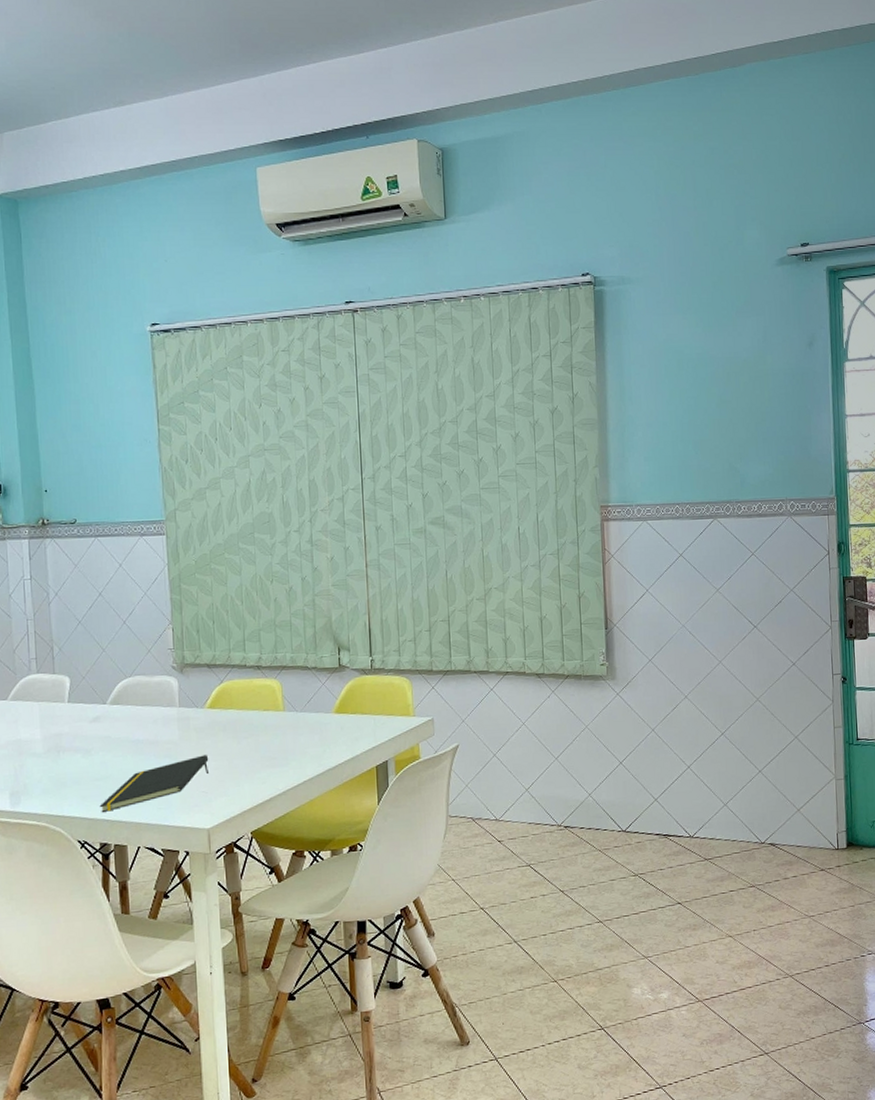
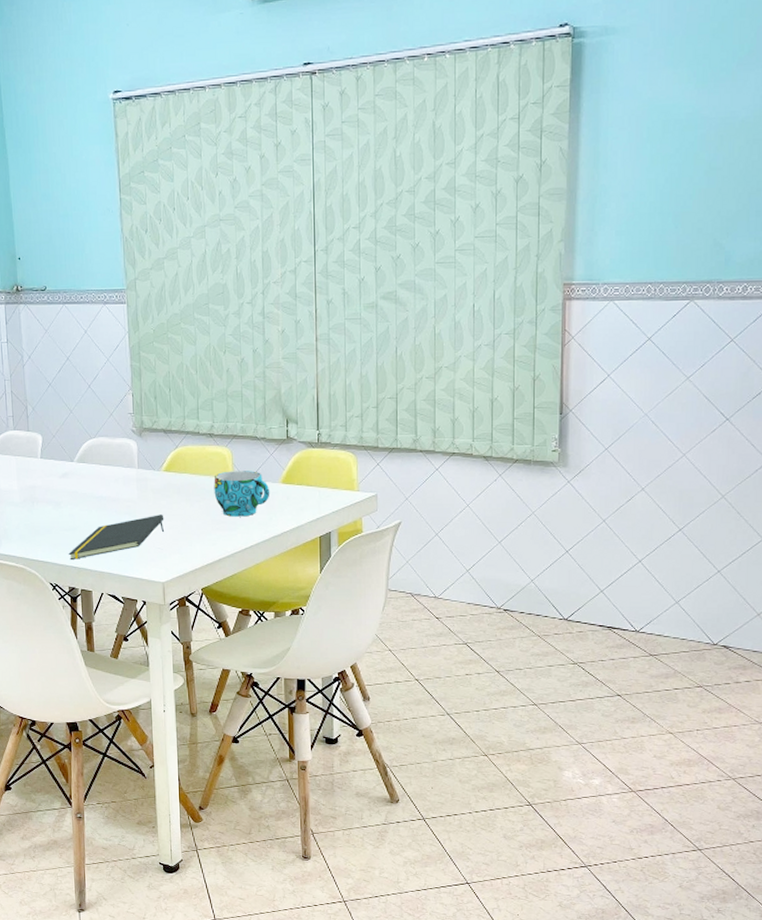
cup: none [262,702,323,752] -> present [214,471,270,517]

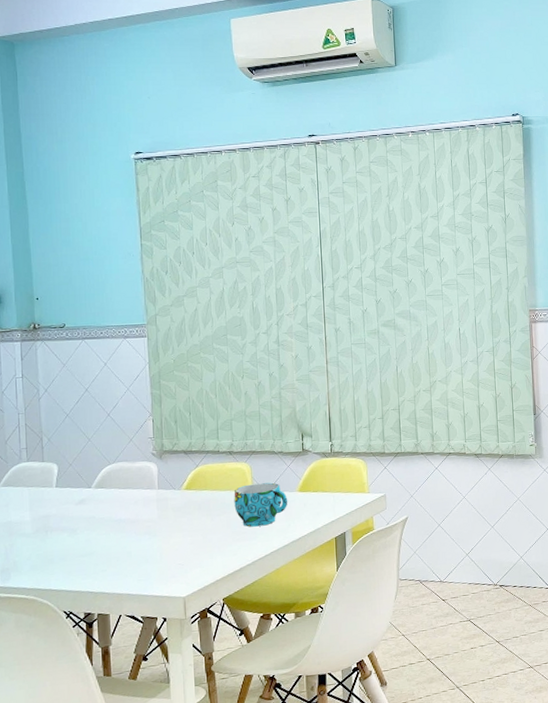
notepad: present [68,515,165,561] -> none [84,531,186,586]

